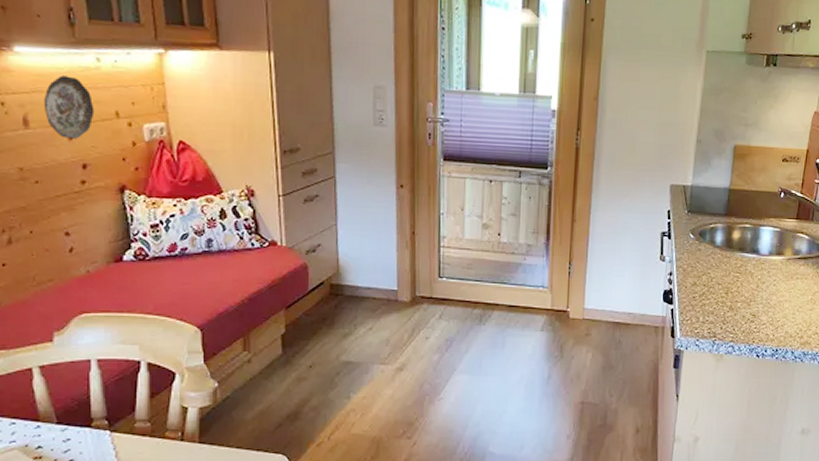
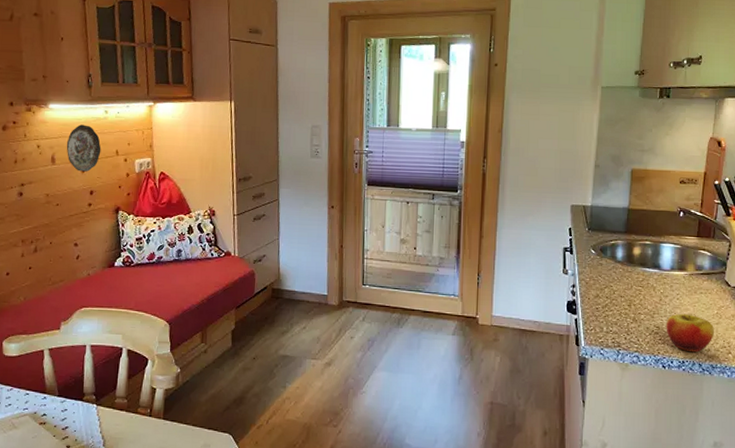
apple: none [761,300,808,340] -> present [666,313,714,353]

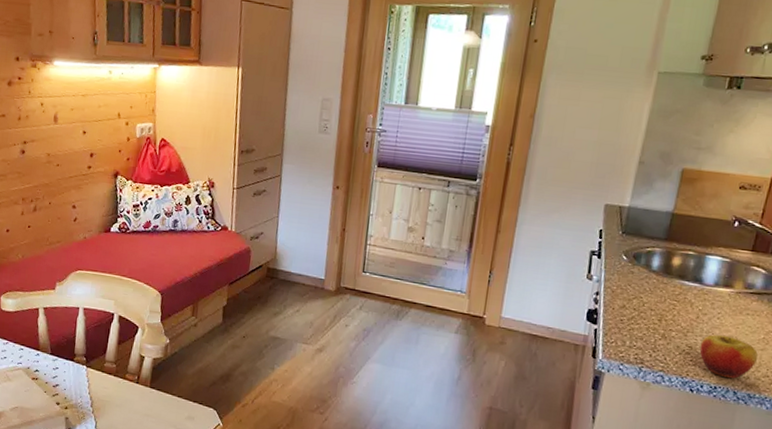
decorative plate: present [66,124,101,172] -> none [69,84,104,133]

